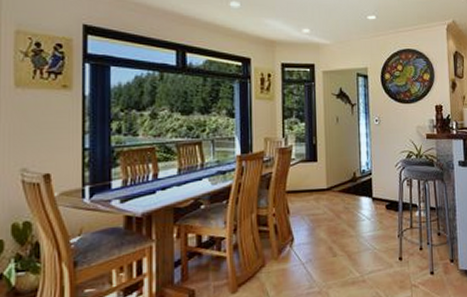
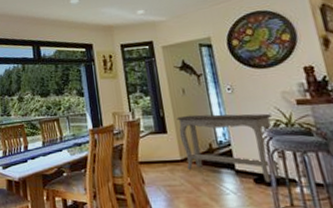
console table: none [328,144,408,208] -> present [176,113,282,182]

